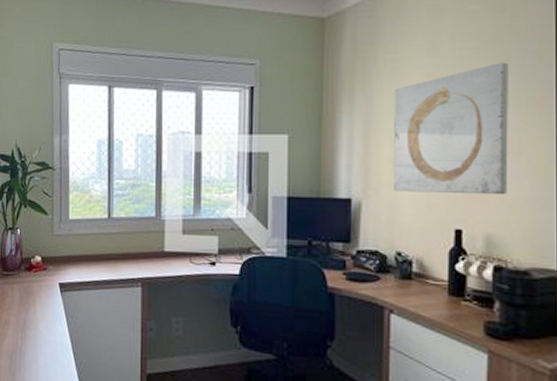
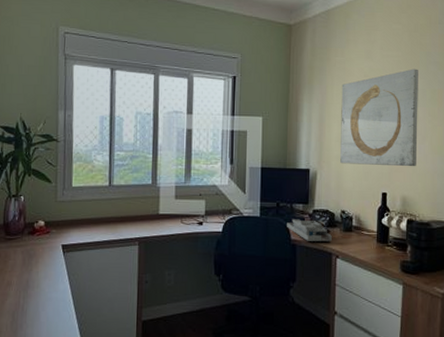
desk organizer: none [322,261,383,292] -> present [287,219,332,242]

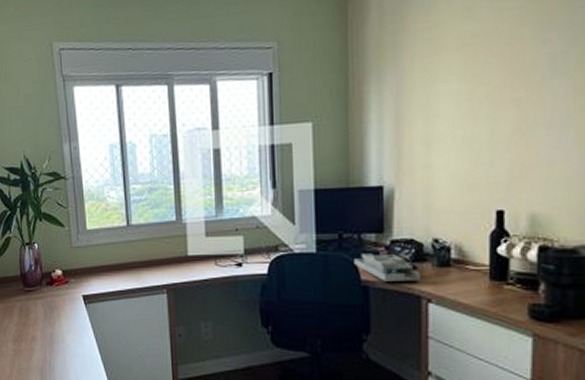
wall art: present [340,68,418,167] -> none [427,21,555,175]

